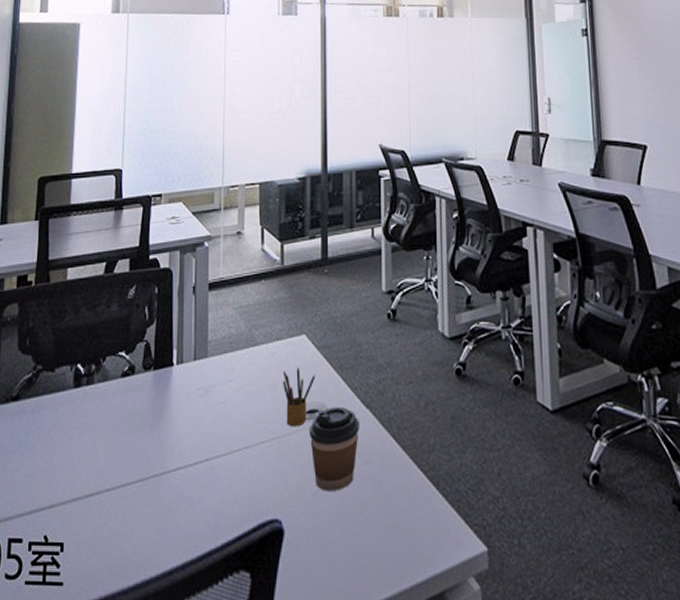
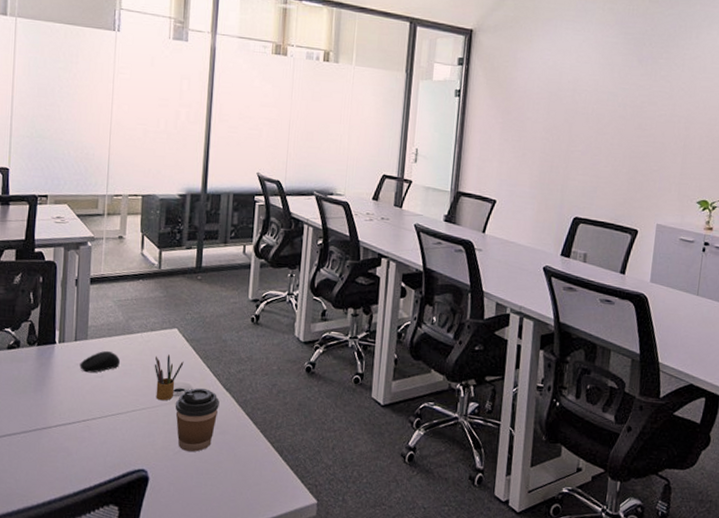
computer mouse: none [200,369,244,399] -> present [80,350,120,373]

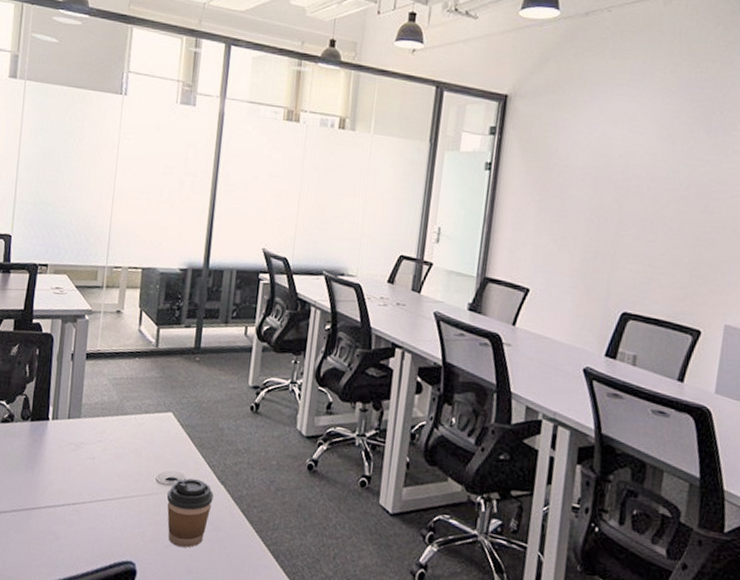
computer mouse: present [80,350,120,373] -> none [72,431,112,454]
pencil box: present [154,354,184,401] -> none [147,440,178,490]

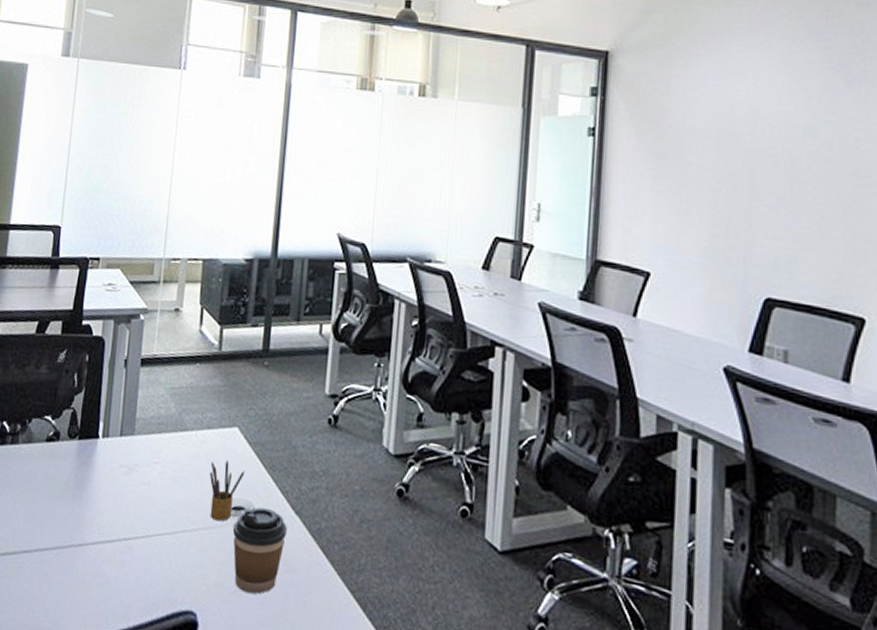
pencil box: none [147,440,178,490] -> present [209,460,245,522]

